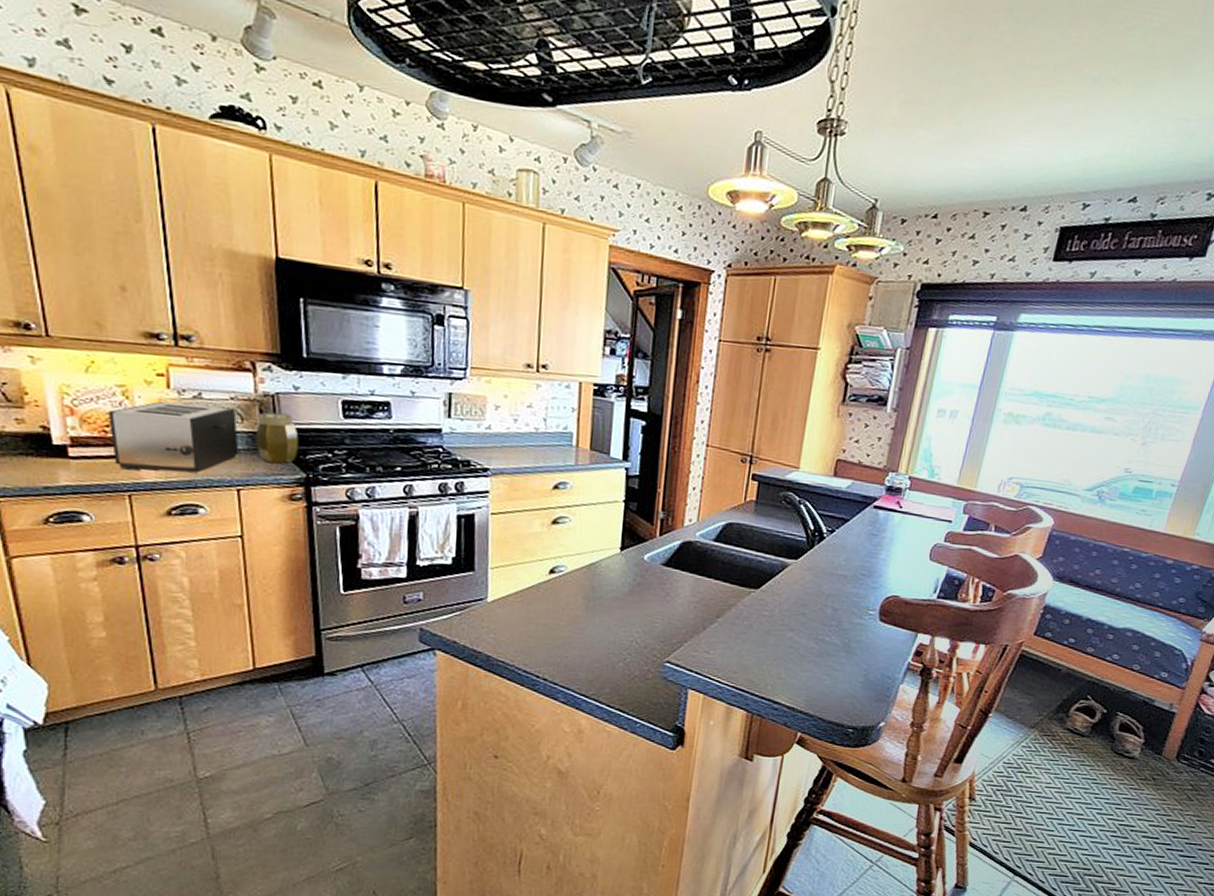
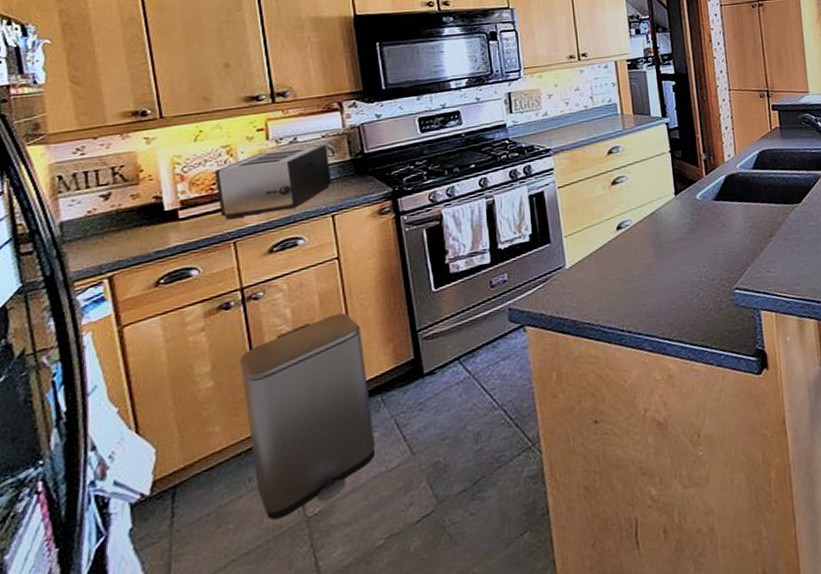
pedal bin: none [133,593,270,774] -> present [239,312,376,520]
jar: present [255,412,299,465] -> none [345,139,384,186]

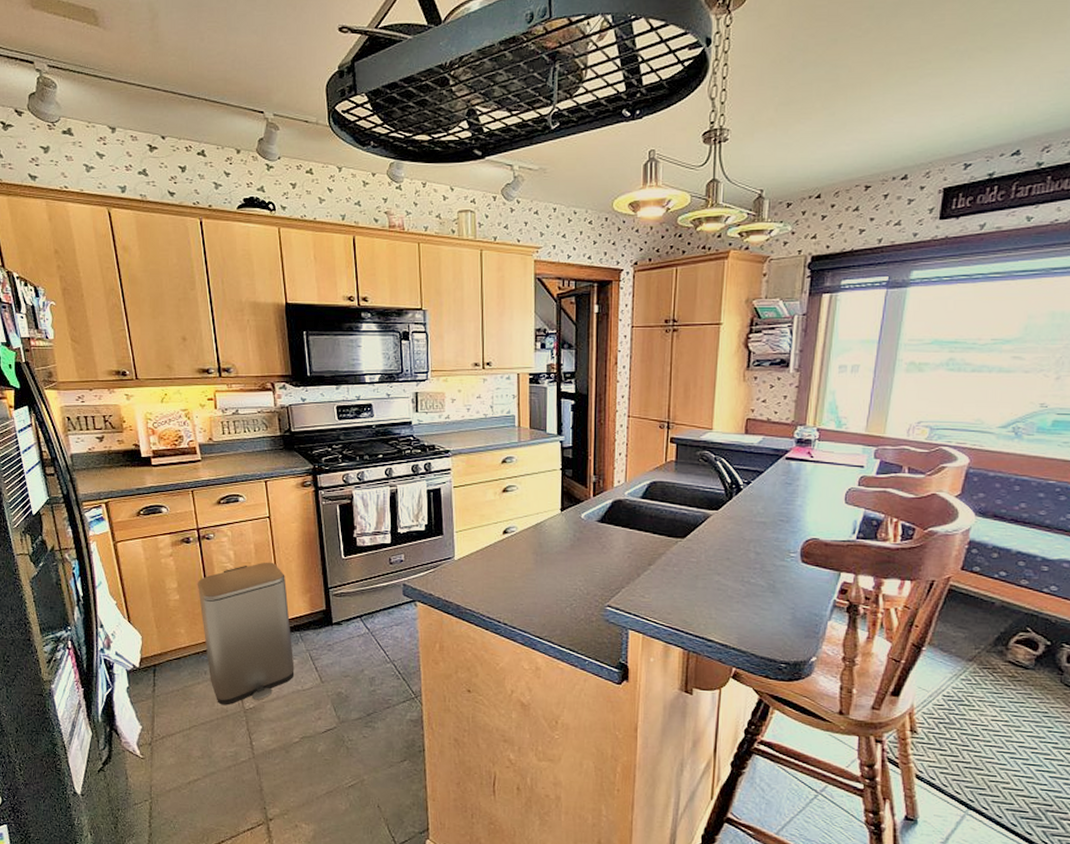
toaster: present [214,144,332,219] -> none [176,418,265,471]

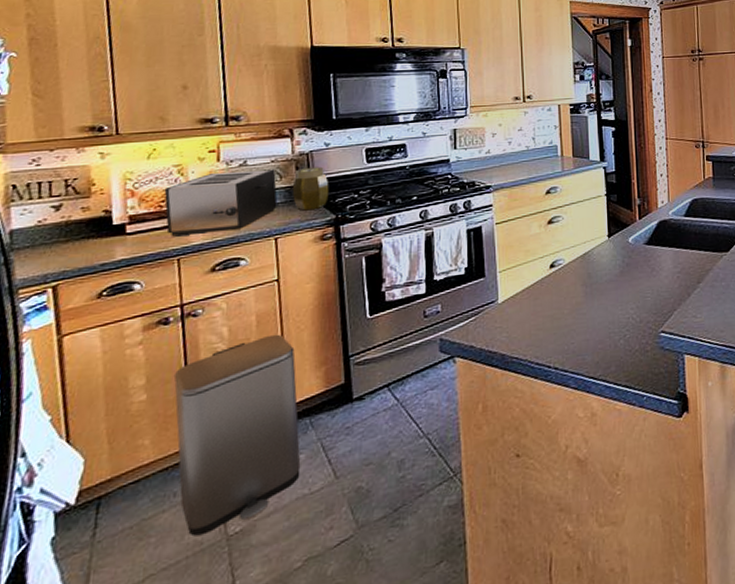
toaster: none [176,418,265,471] -> present [164,169,278,236]
jar: none [276,420,307,459] -> present [292,166,329,211]

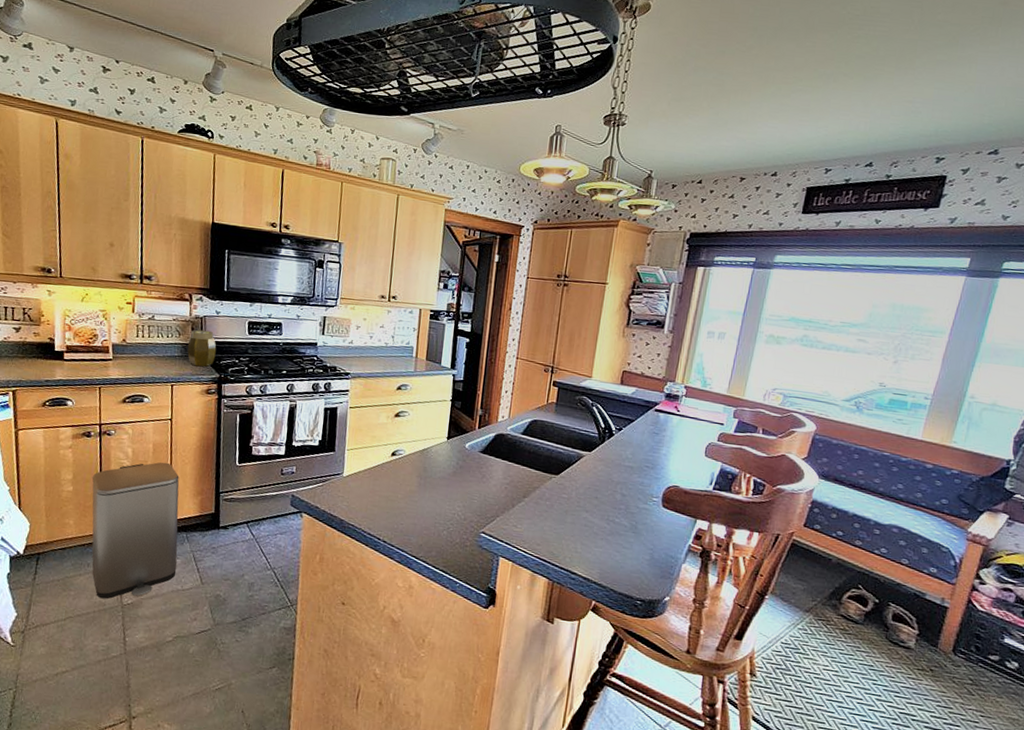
toaster: present [164,169,278,236] -> none [92,321,176,372]

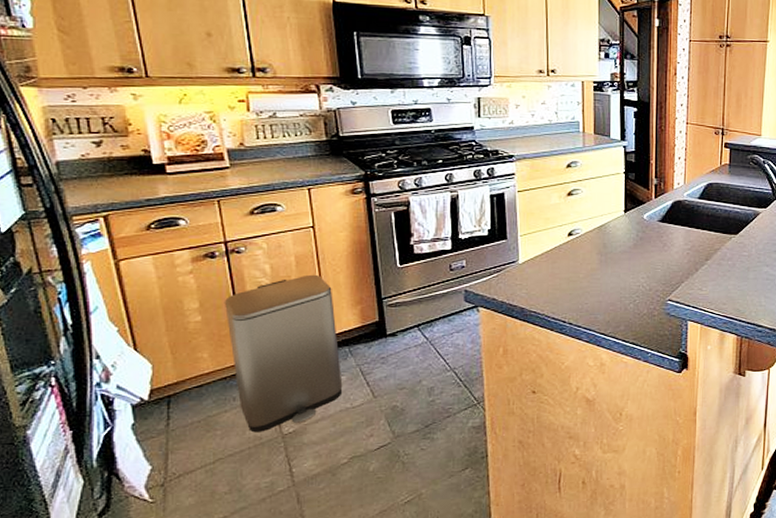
jar: present [187,330,217,367] -> none [322,124,357,165]

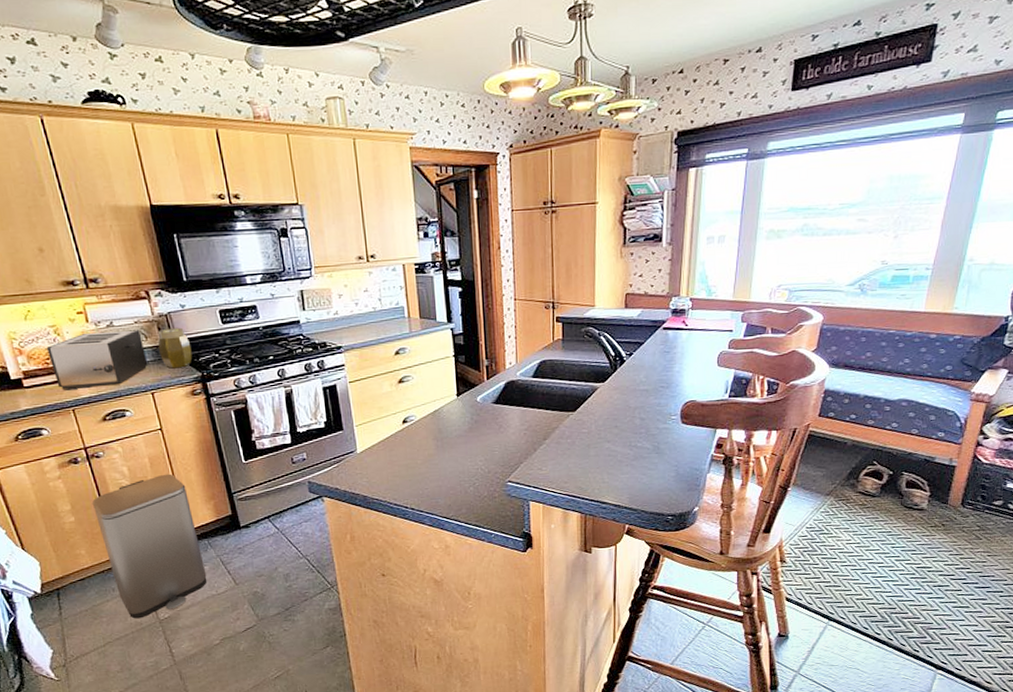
toaster: none [198,121,308,179] -> present [46,330,148,389]
jar: none [322,124,357,165] -> present [157,327,193,369]

